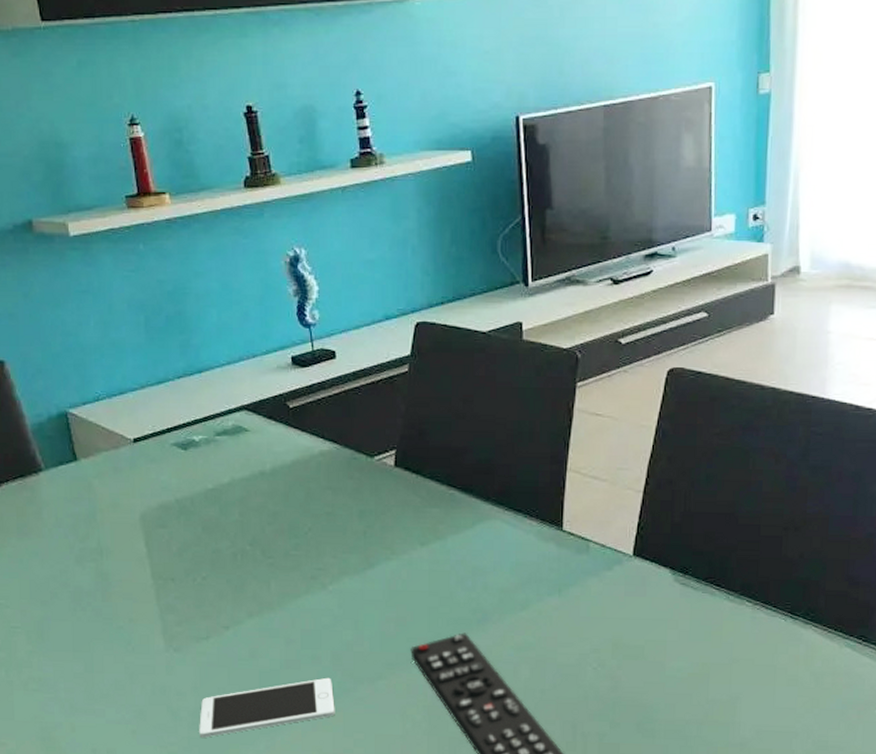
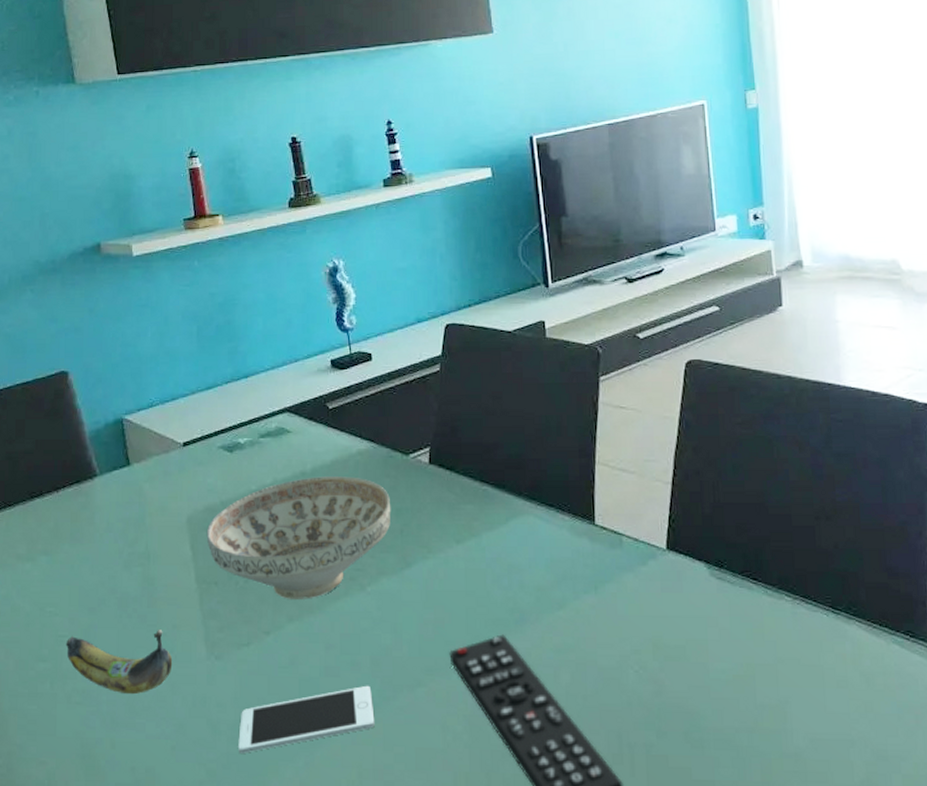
banana: none [19,623,130,683] -> present [65,630,173,695]
decorative bowl: none [161,477,354,597] -> present [206,477,391,599]

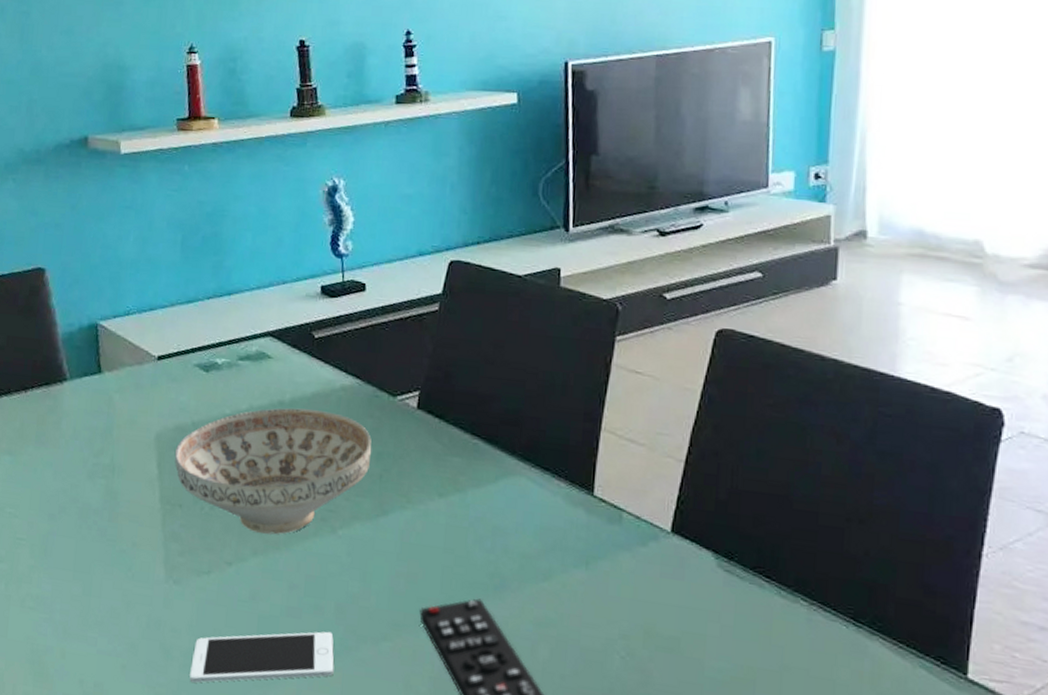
banana: present [65,630,173,695] -> none [23,539,130,608]

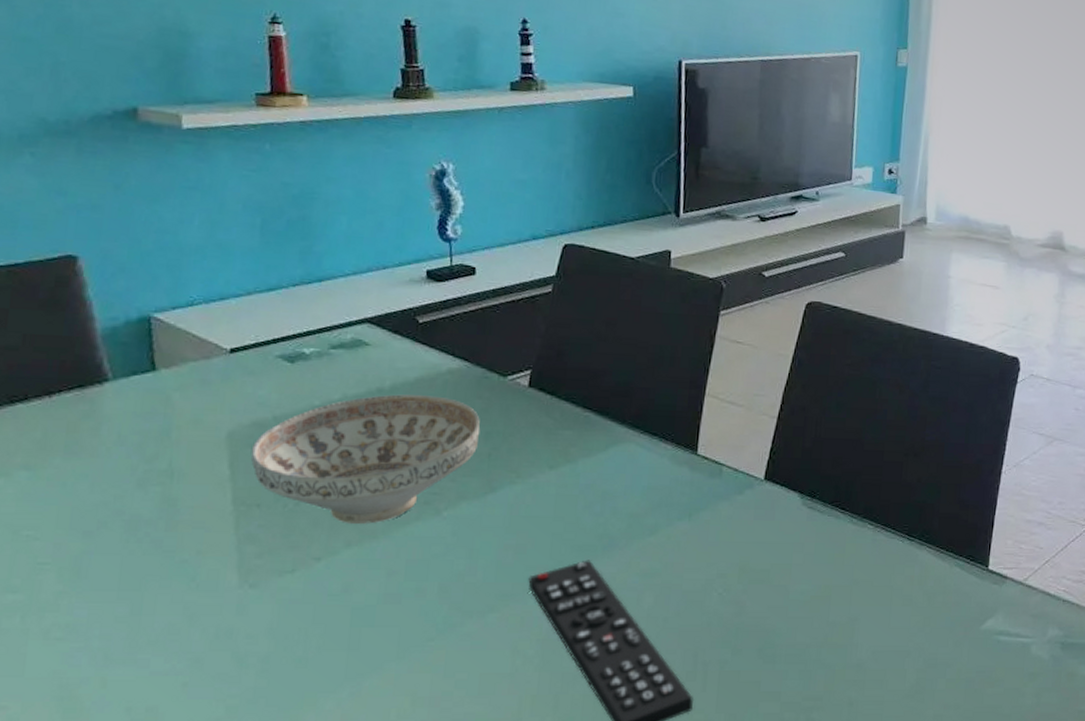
cell phone: present [189,631,334,683] -> none [269,612,437,687]

